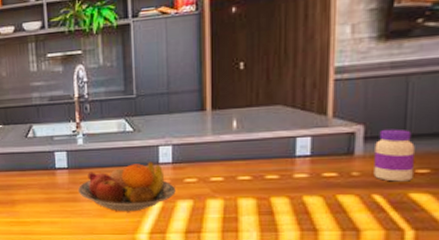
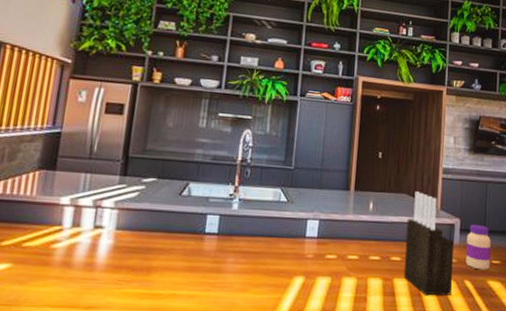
fruit bowl: present [77,160,176,212] -> none [223,233,317,288]
knife block: none [283,100,354,213] -> present [403,191,454,296]

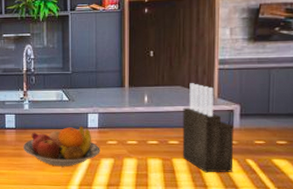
fruit bowl: none [223,233,317,288] -> present [22,125,100,167]
jar: present [465,224,491,270] -> none [247,109,276,150]

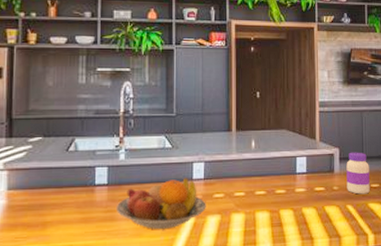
knife block: present [182,83,233,173] -> none [288,126,335,223]
jar: none [247,109,276,150] -> present [346,152,370,194]

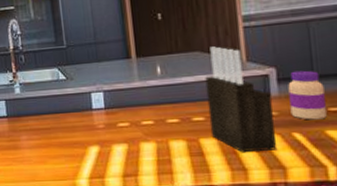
fruit bowl: present [115,177,206,230] -> none [17,107,110,158]
knife block: none [288,126,335,223] -> present [205,46,276,153]

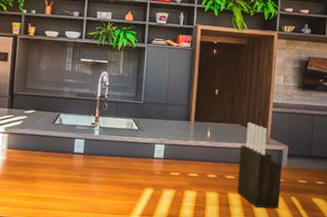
jar: present [288,70,327,120] -> none [292,150,316,189]

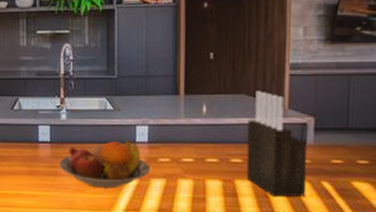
fruit bowl: none [89,155,164,196] -> present [58,139,150,189]

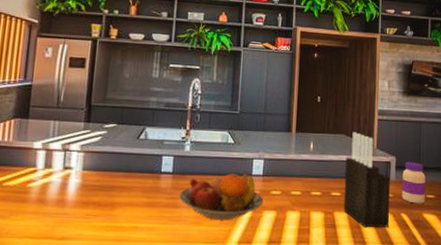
jar: none [322,122,356,171] -> present [402,161,426,204]

